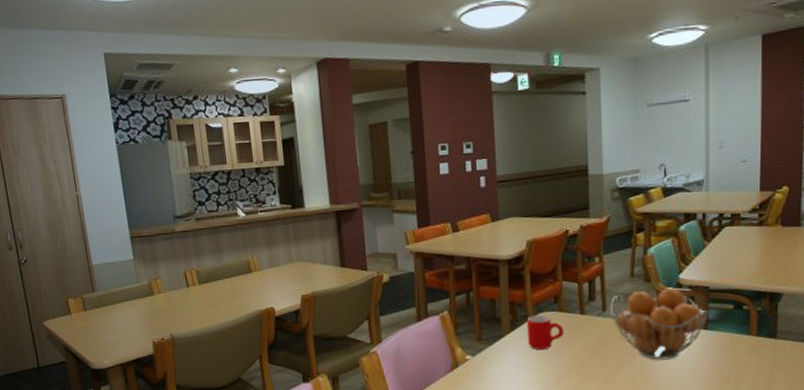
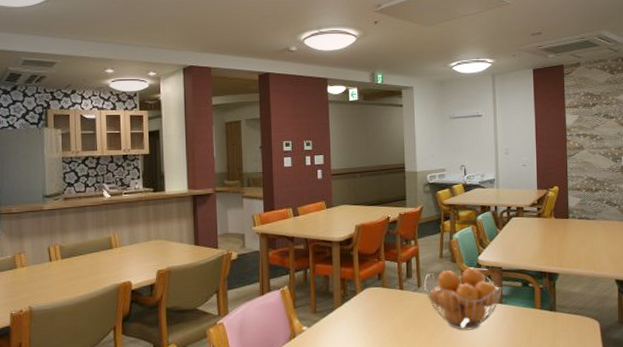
mug: present [526,315,564,350] -> none [355,290,386,321]

